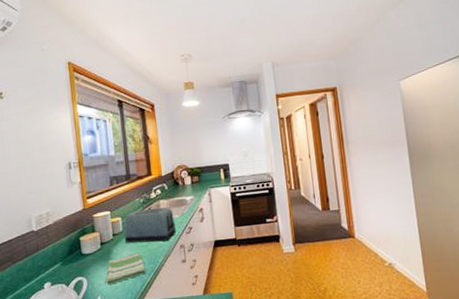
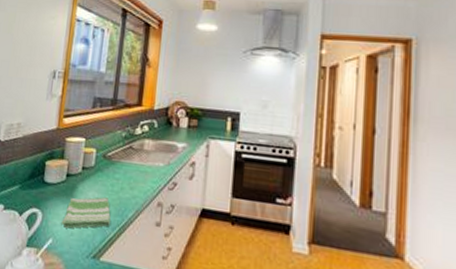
toaster: present [124,207,176,243] -> none [93,144,158,193]

